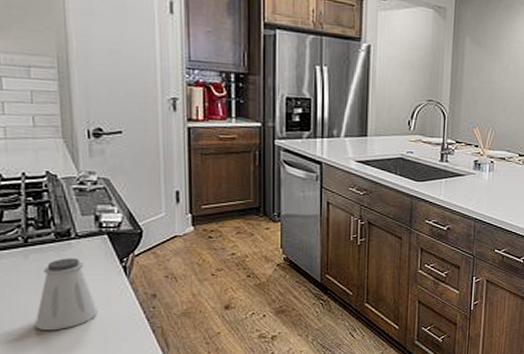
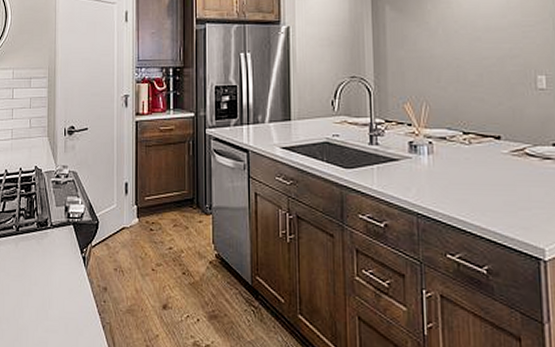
saltshaker: present [35,258,98,331] -> none [18,247,62,318]

